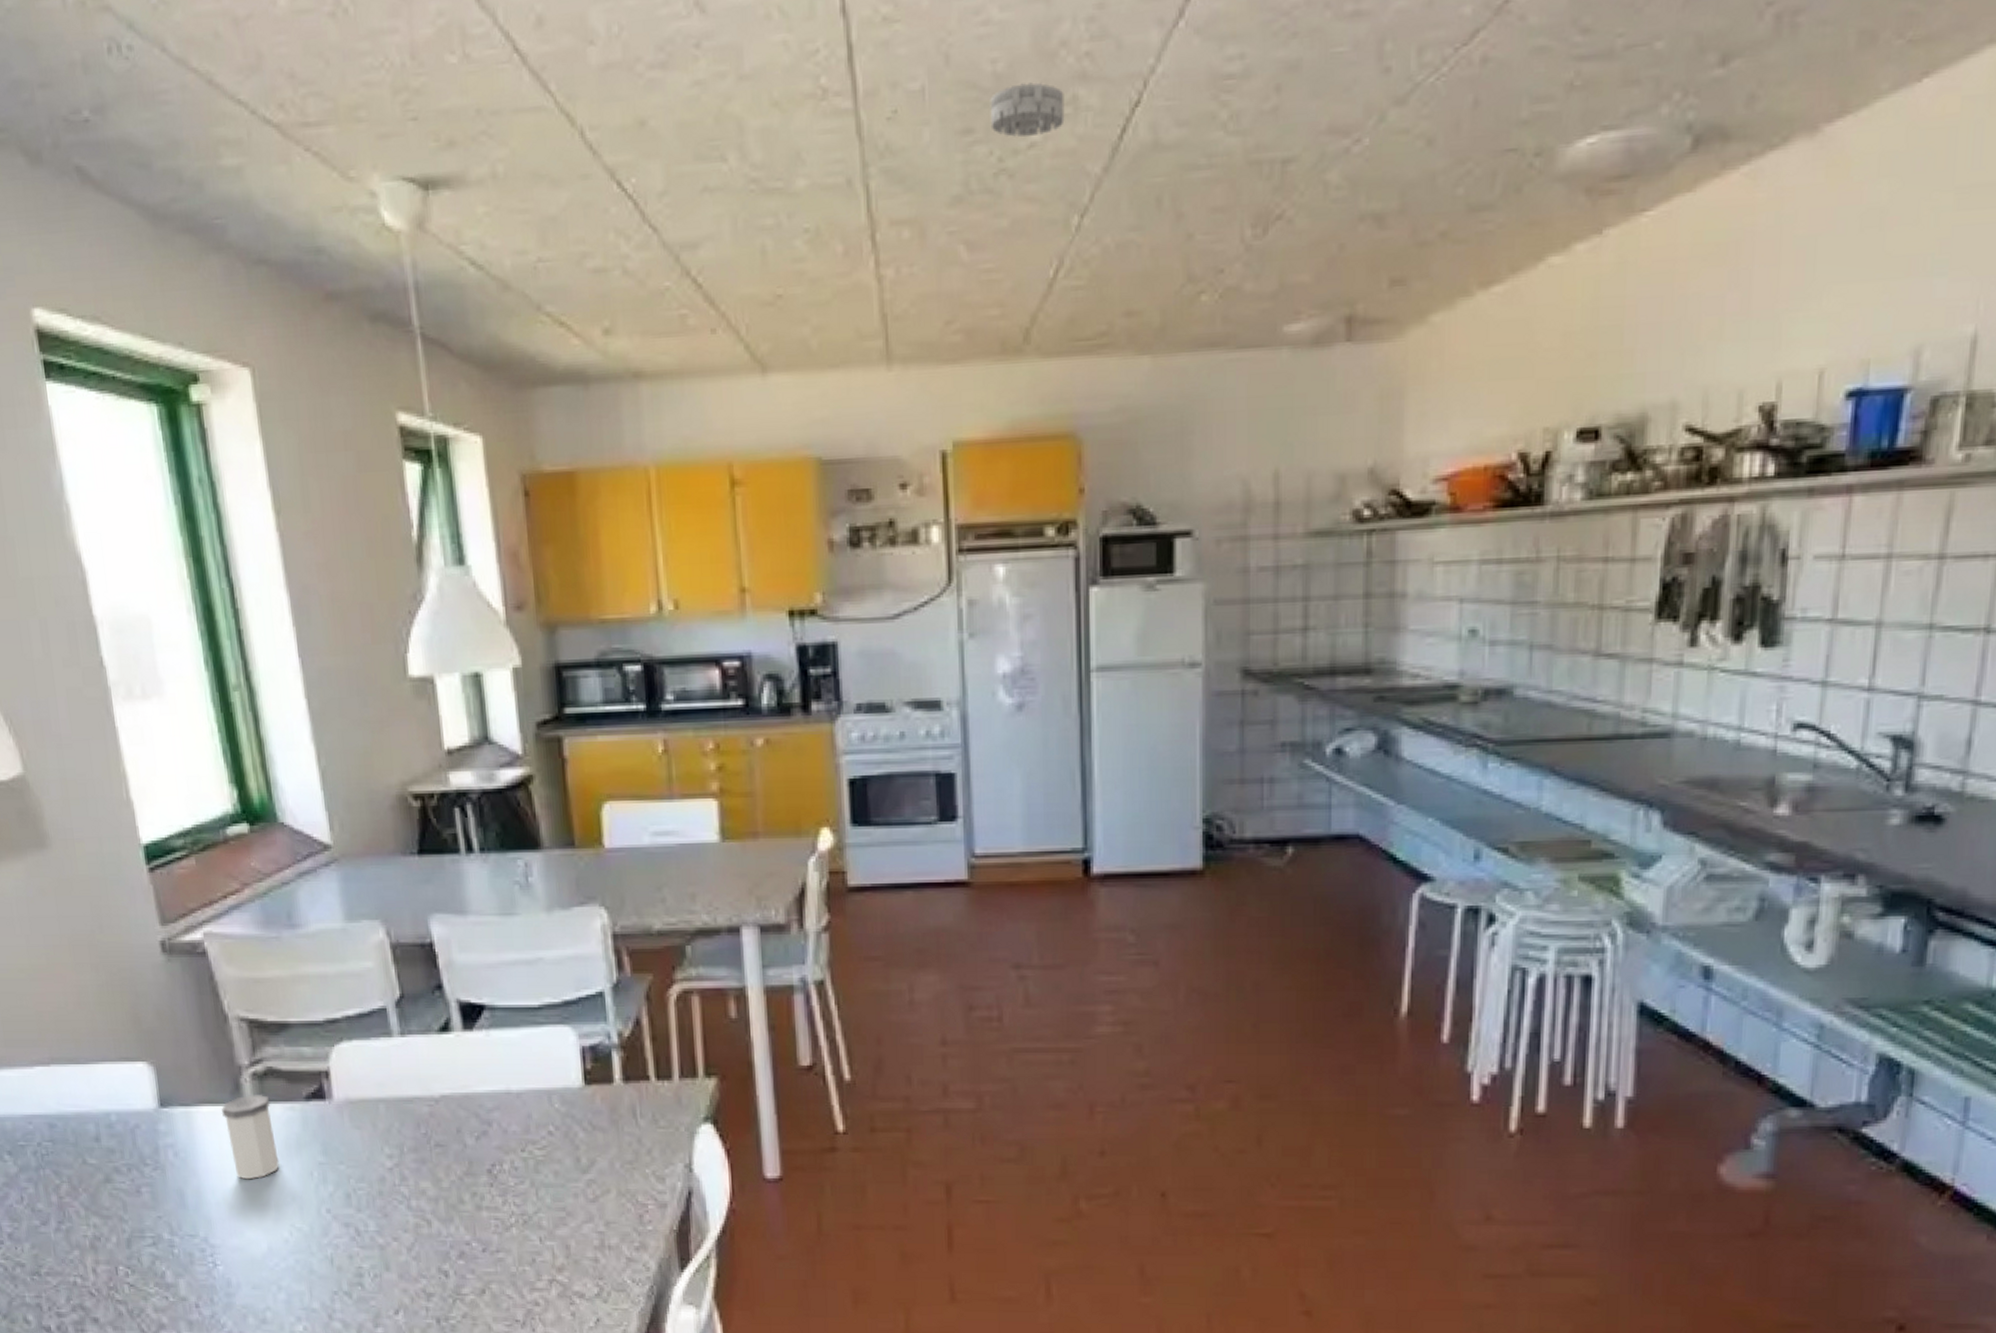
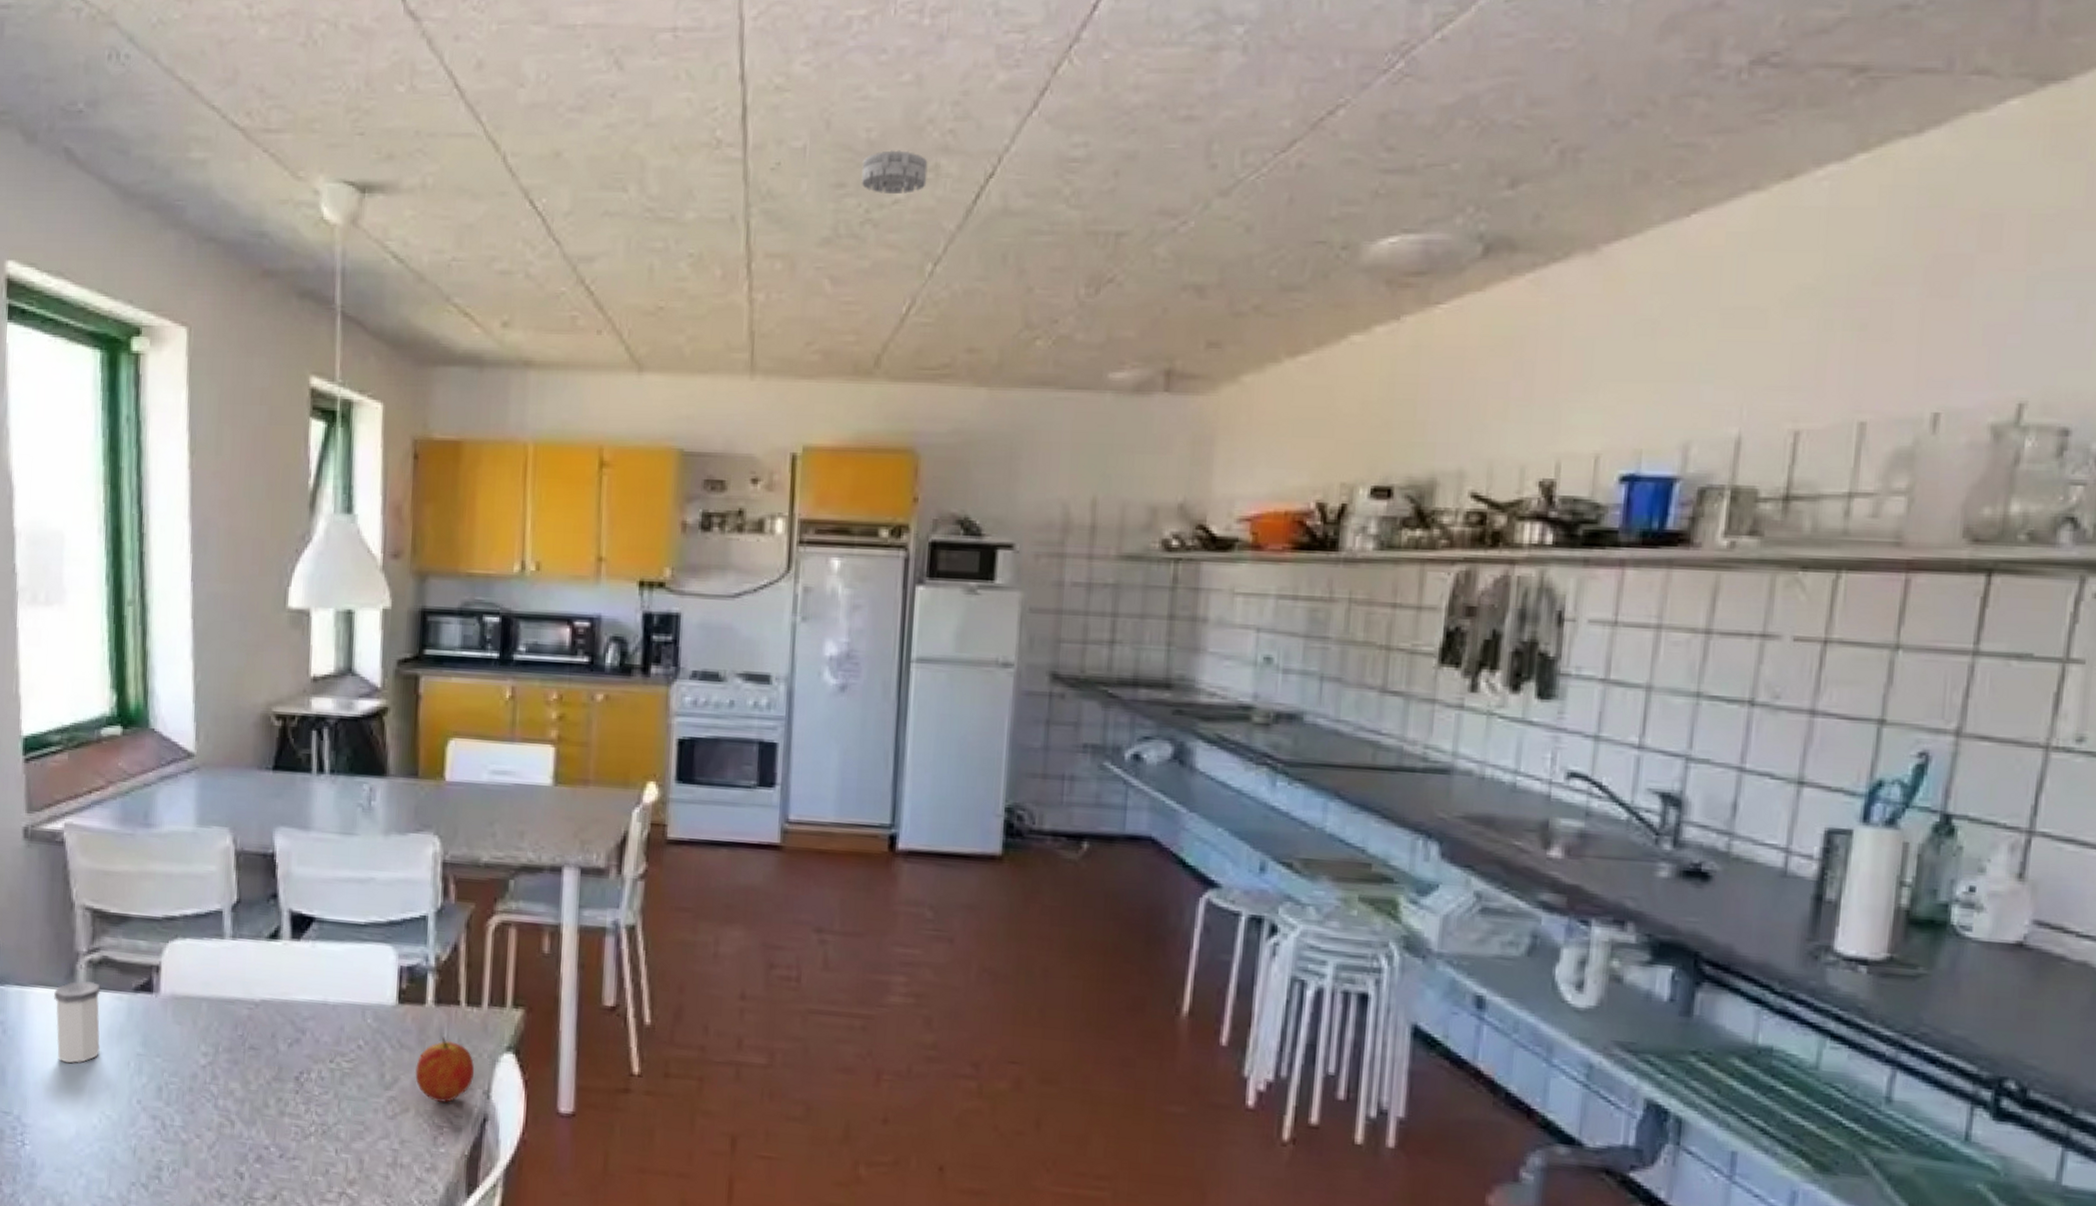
fruit: none [611,1114,674,1181] -> present [414,1037,475,1103]

